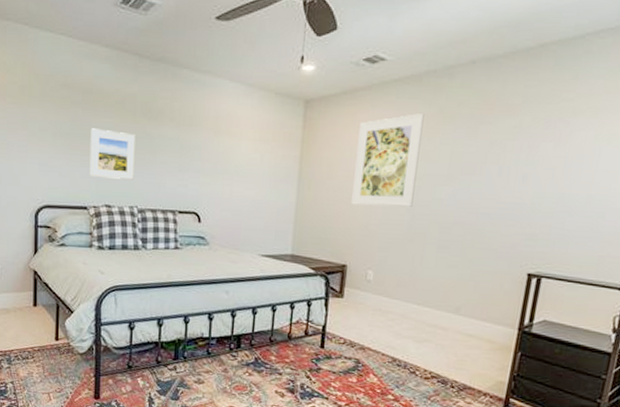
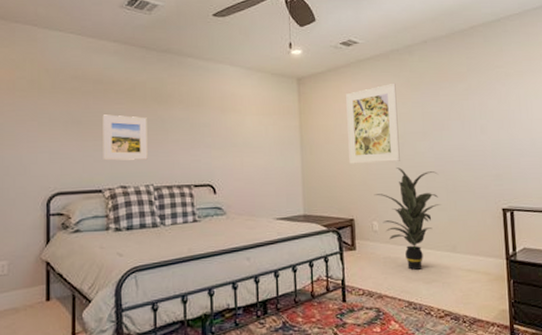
indoor plant: none [374,214,456,327] -> present [374,167,441,270]

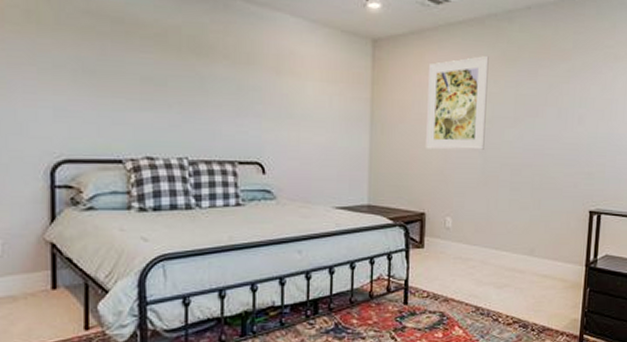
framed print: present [102,114,148,161] -> none [123,65,182,126]
indoor plant: present [374,167,441,270] -> none [450,157,524,273]

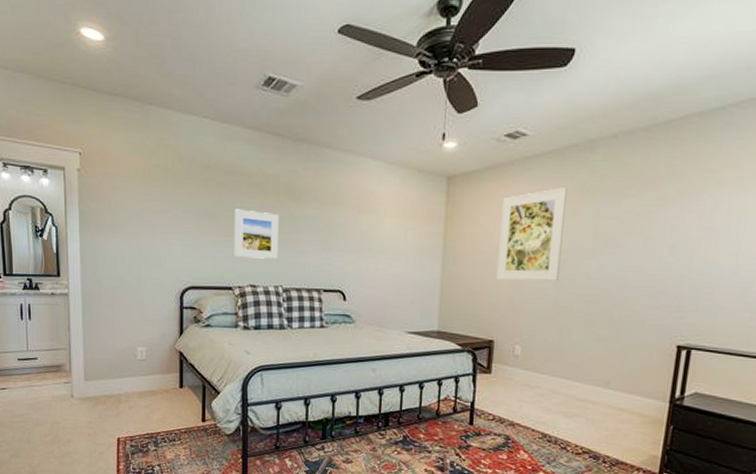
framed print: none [123,65,182,126] -> present [234,209,279,259]

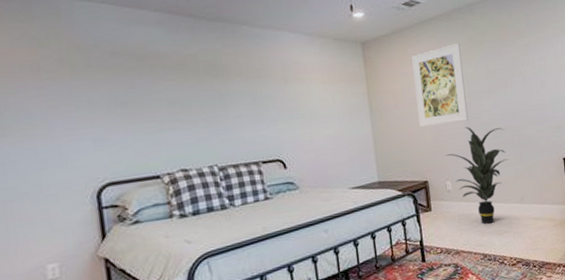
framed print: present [234,209,279,259] -> none [151,92,208,143]
indoor plant: none [520,288,602,402] -> present [445,127,508,224]

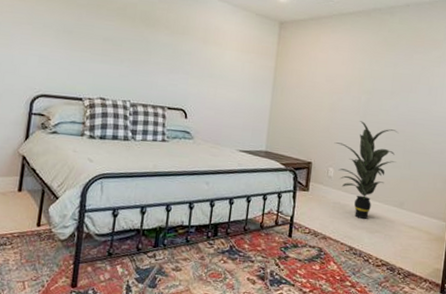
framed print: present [412,42,468,127] -> none [316,40,373,115]

